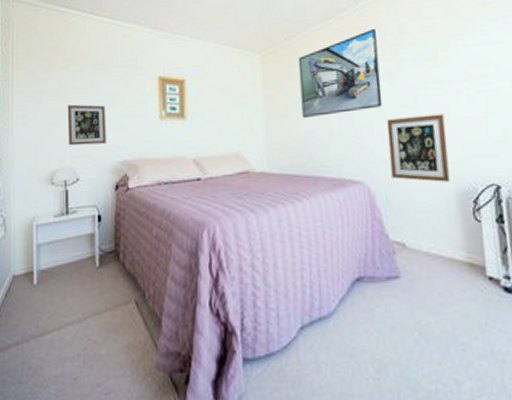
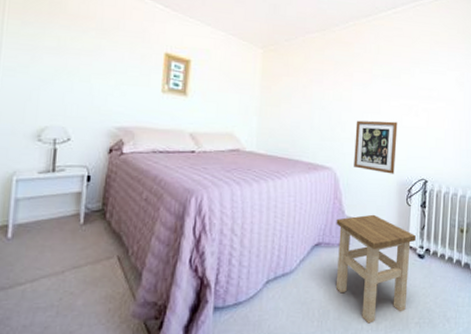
picture frame: present [67,104,106,146] -> none [62,64,107,108]
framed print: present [298,28,383,117] -> none [291,45,358,111]
stool: none [379,236,498,383] -> present [335,214,416,324]

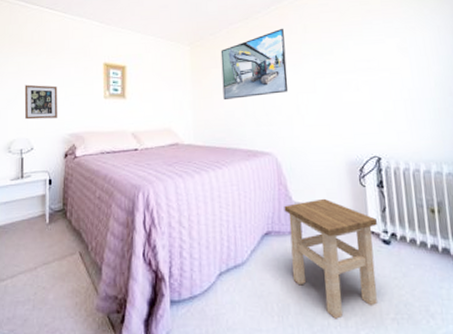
picture frame: none [62,64,107,108] -> present [24,84,58,120]
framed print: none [291,45,358,111] -> present [220,28,289,99]
wall art: present [354,120,398,174] -> none [291,99,341,154]

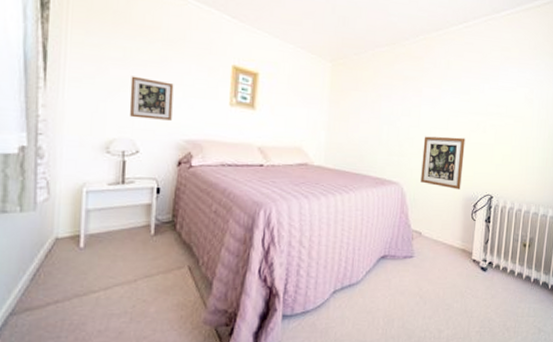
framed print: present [220,28,289,99] -> none [359,60,428,126]
stool: present [284,198,377,319] -> none [400,228,479,332]
wall art: none [291,99,341,154] -> present [421,136,466,190]

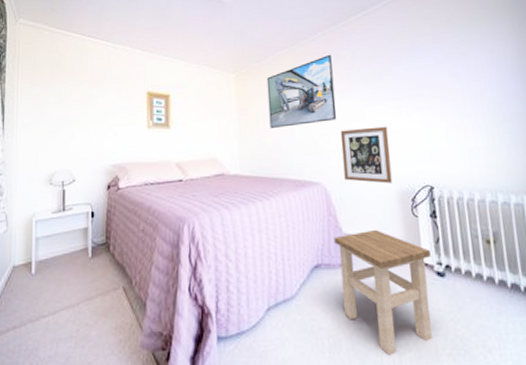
picture frame: present [129,76,174,121] -> none [66,114,100,151]
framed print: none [359,60,428,126] -> present [266,54,337,128]
stool: none [400,228,479,332] -> present [334,229,432,355]

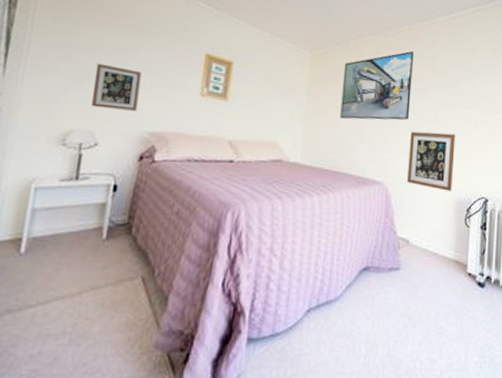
picture frame: none [66,114,100,151] -> present [92,63,142,111]
stool: present [334,229,432,355] -> none [385,235,475,362]

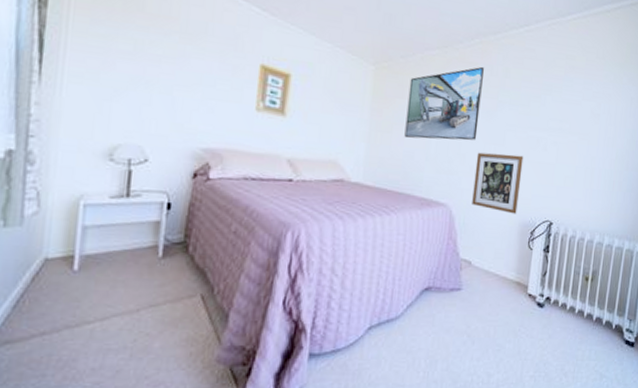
picture frame: present [92,63,142,111] -> none [138,72,192,126]

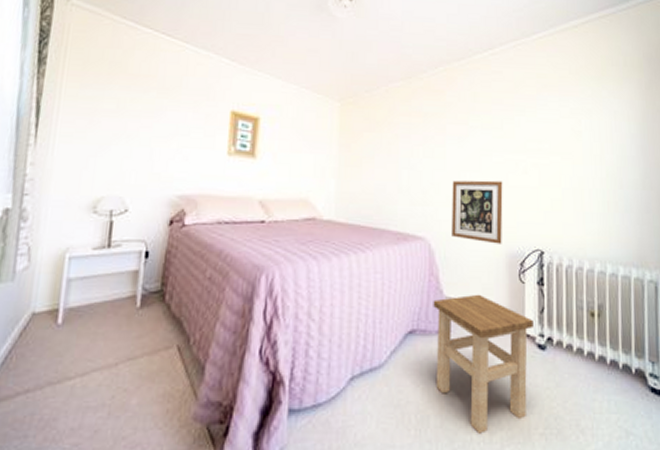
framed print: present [404,66,484,141] -> none [374,93,451,171]
stool: none [445,257,536,376] -> present [433,294,533,434]

